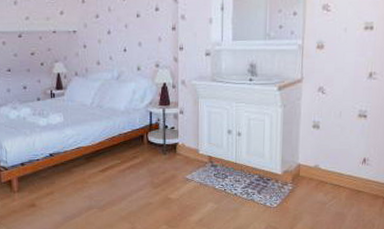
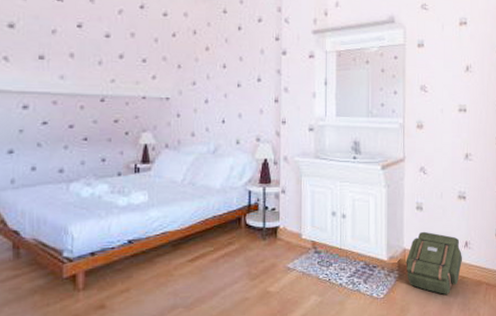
backpack: none [300,148,359,206] -> present [406,231,462,295]

